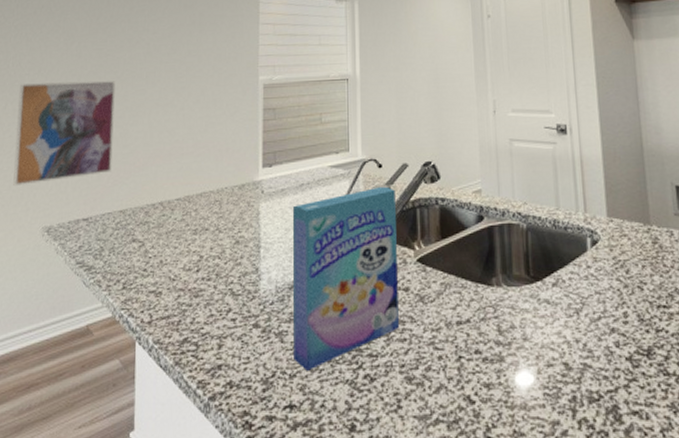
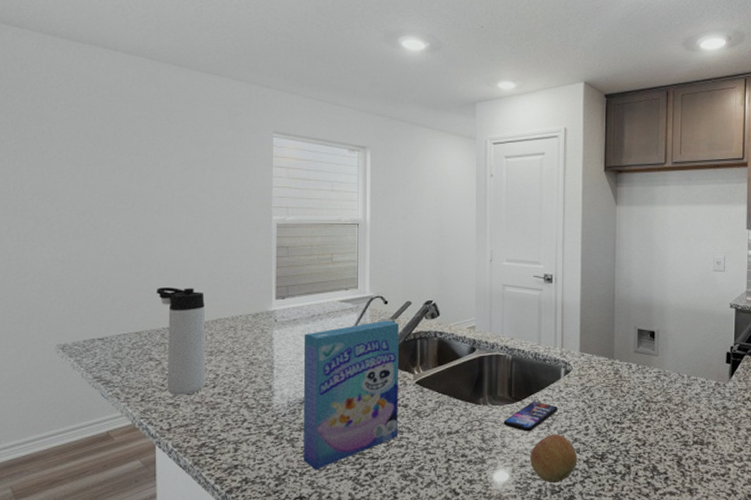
wall art: present [13,80,115,187] -> none [23,209,126,307]
thermos bottle: none [142,159,190,281] -> present [157,287,207,395]
smartphone: none [522,281,587,320] -> present [503,402,558,432]
fruit: none [557,323,618,389] -> present [529,434,577,484]

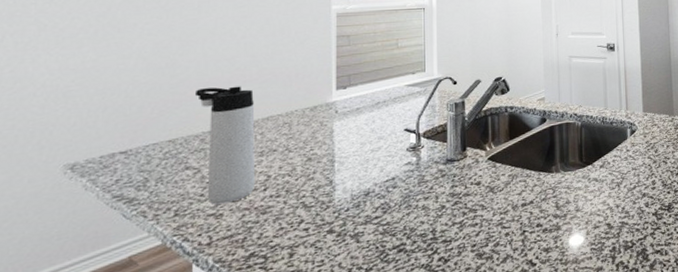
cereal box: present [303,320,399,470] -> none [368,100,471,263]
smartphone: present [503,402,558,432] -> none [576,163,626,194]
fruit: present [529,434,577,484] -> none [602,191,647,240]

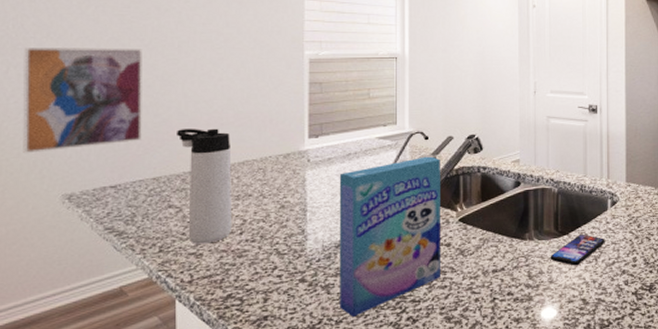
wall art: none [19,10,158,125] -> present [23,48,142,154]
cereal box: none [368,100,471,263] -> present [339,156,440,317]
smartphone: none [576,163,626,194] -> present [550,234,605,266]

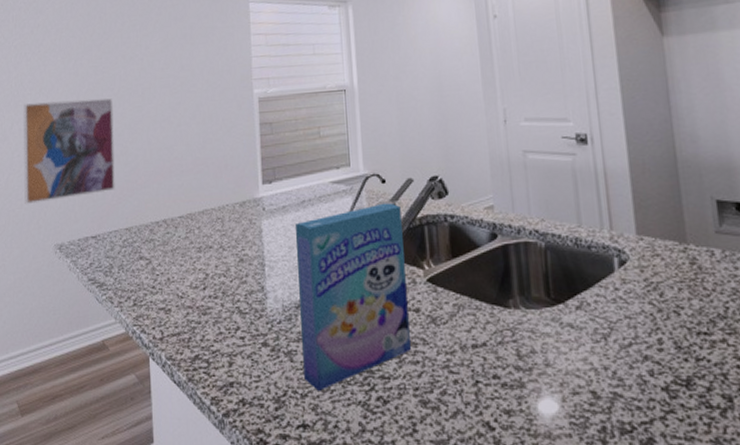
thermos bottle: present [177,128,233,244] -> none [144,176,196,299]
smartphone: present [550,234,605,266] -> none [543,304,616,346]

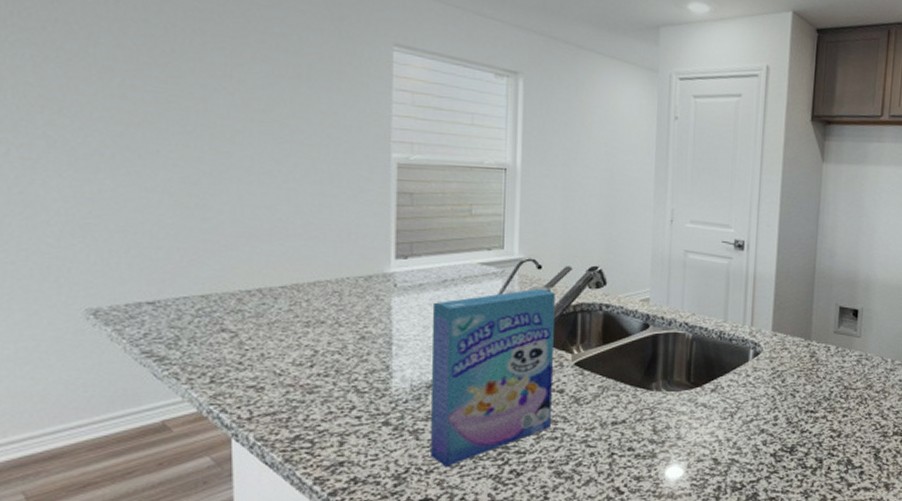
wall art: present [23,98,115,205] -> none [29,125,186,258]

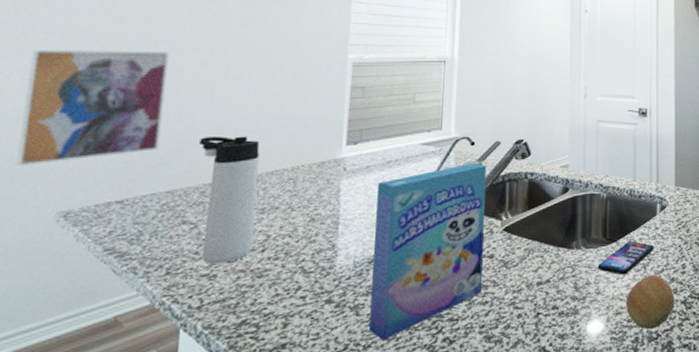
wall art: none [29,125,186,258] -> present [16,50,170,167]
thermos bottle: none [230,238,301,376] -> present [199,136,260,264]
smartphone: none [679,388,744,422] -> present [597,241,654,275]
fruit: none [708,424,764,480] -> present [625,275,675,330]

